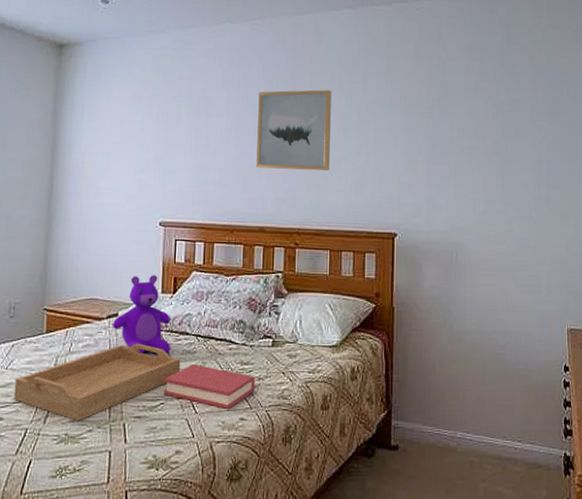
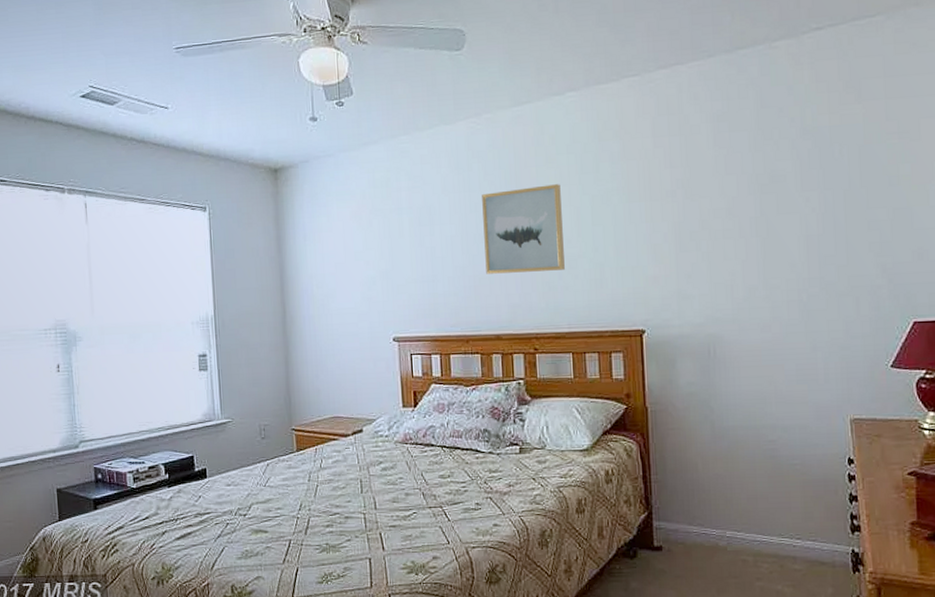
serving tray: present [14,343,181,422] -> none [274,456,429,532]
teddy bear: present [113,275,171,354] -> none [359,390,418,466]
hardback book: present [164,363,256,409] -> none [415,473,506,516]

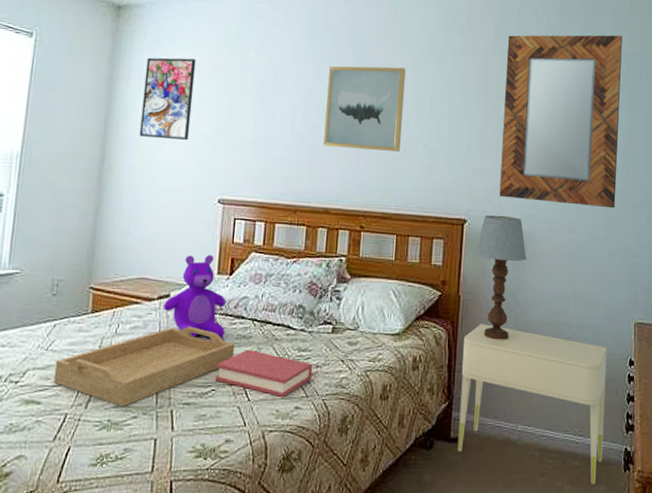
serving tray: none [274,456,429,532] -> present [53,326,235,407]
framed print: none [308,208,357,288] -> present [139,57,197,141]
teddy bear: none [359,390,418,466] -> present [163,255,227,338]
hardback book: none [415,473,506,516] -> present [215,349,313,397]
nightstand: none [656,433,826,588] -> present [457,324,607,485]
table lamp: none [658,321,717,448] -> present [475,214,527,340]
home mirror: none [668,108,815,303] -> present [499,35,622,209]

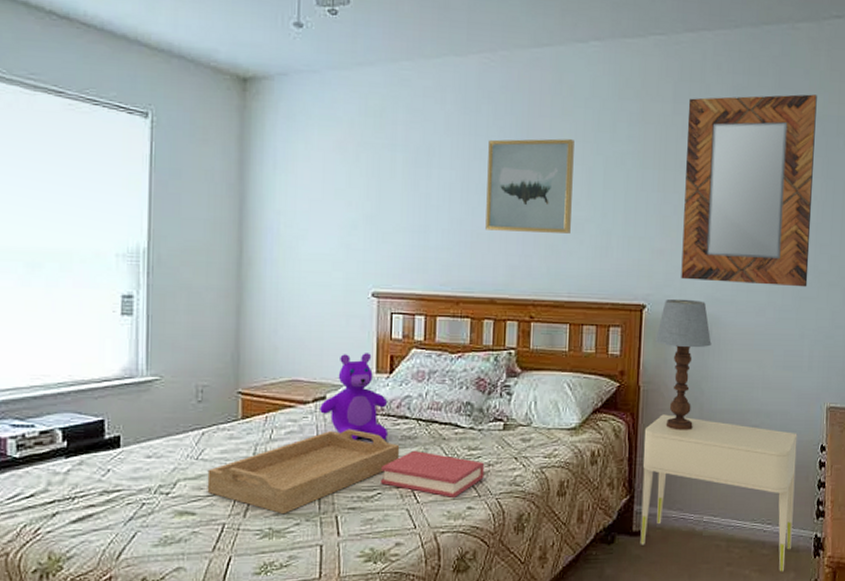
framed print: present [139,57,197,141] -> none [279,136,338,230]

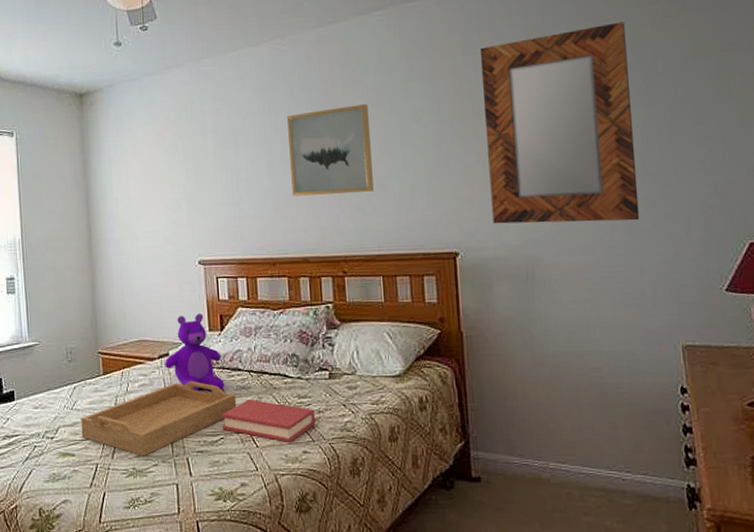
nightstand: present [640,414,798,572] -> none [472,359,659,525]
table lamp: present [655,298,712,431] -> none [473,243,535,375]

